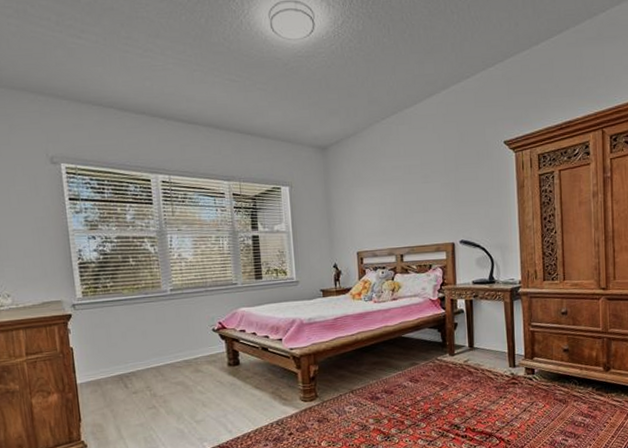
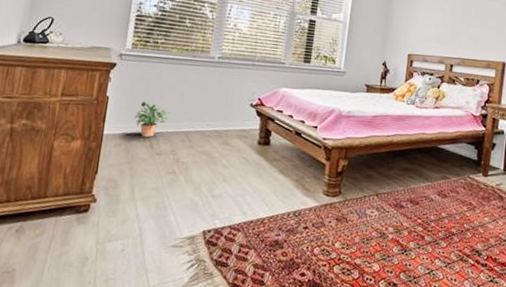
potted plant: none [103,346,137,379] -> present [134,102,171,137]

